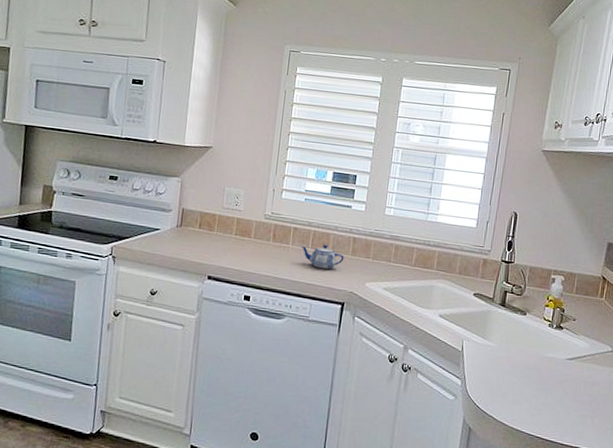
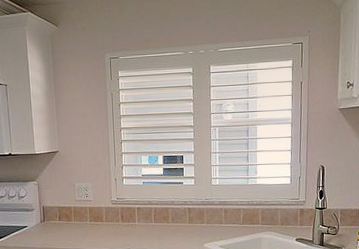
teapot: present [301,244,344,269] -> none [146,217,183,238]

